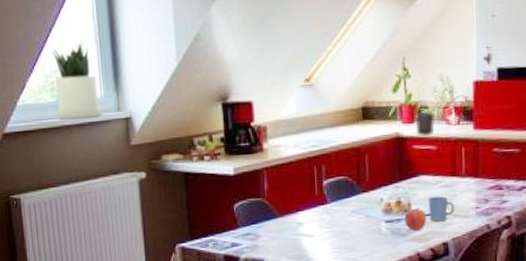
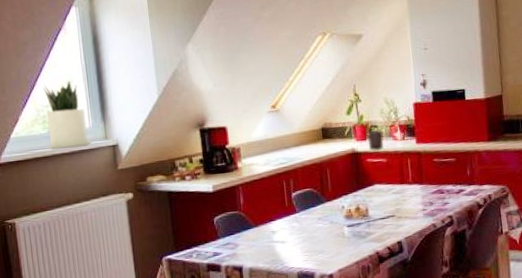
fruit: present [404,207,427,230] -> none [363,212,383,232]
mug: present [428,196,455,222] -> none [383,201,406,224]

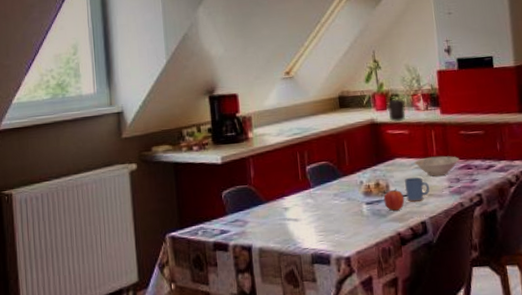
planter: present [43,82,92,151] -> none [48,45,96,117]
fruit: none [363,212,383,232] -> present [383,188,405,211]
mug: none [383,201,406,224] -> present [405,177,430,202]
bowl: none [391,181,433,201] -> present [413,156,460,176]

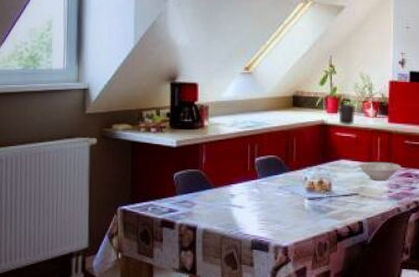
fruit: present [383,188,405,211] -> none [325,187,345,208]
mug: present [405,177,430,202] -> none [347,179,370,202]

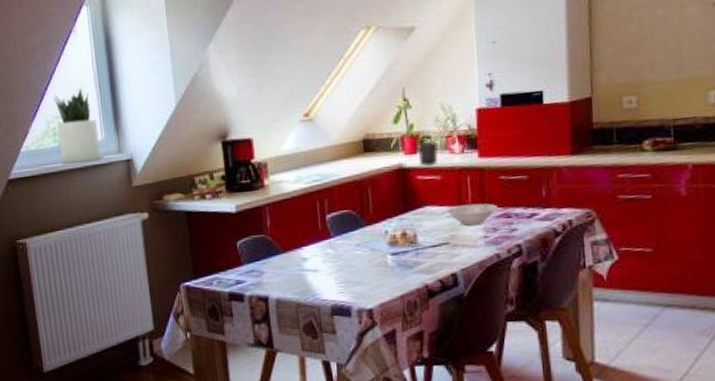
planter: none [20,22,63,87] -> present [53,90,104,166]

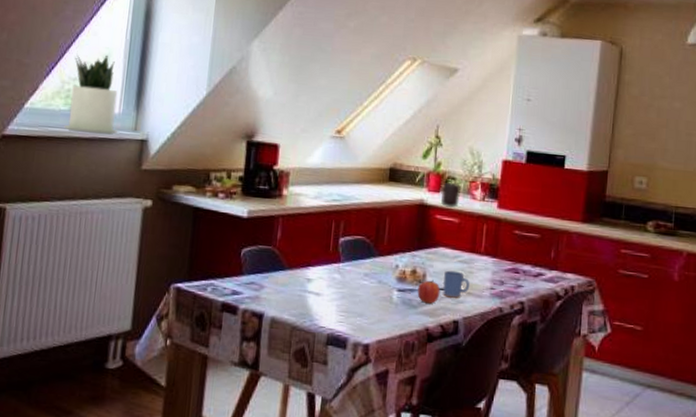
fruit: none [410,238,434,262] -> present [417,279,441,304]
mug: none [435,226,463,253] -> present [443,270,470,298]
bowl: present [445,203,498,226] -> none [457,252,508,275]

